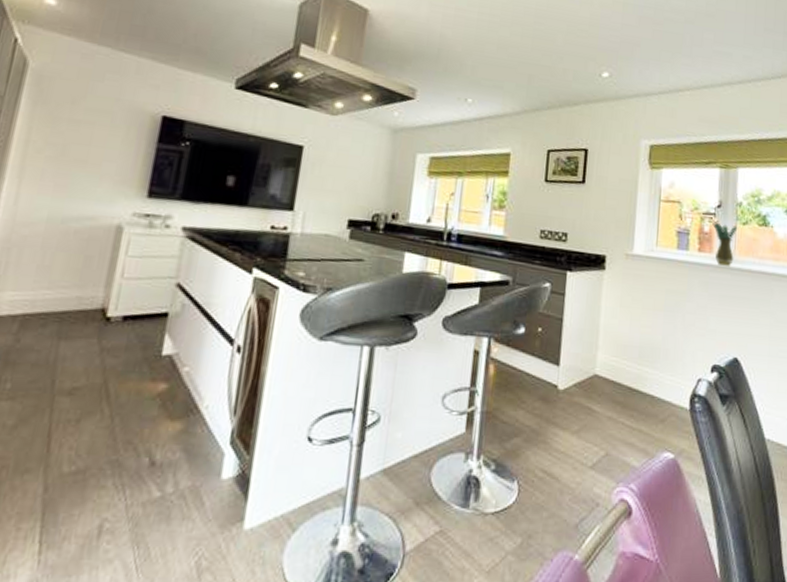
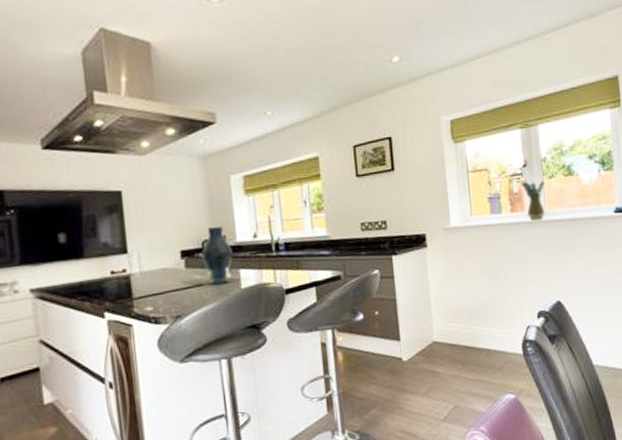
vase: none [368,202,402,264] -> present [201,227,233,285]

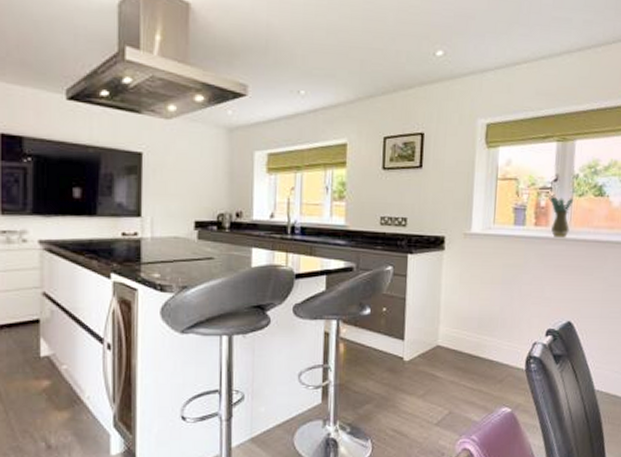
vase: present [201,227,233,285] -> none [215,202,247,260]

